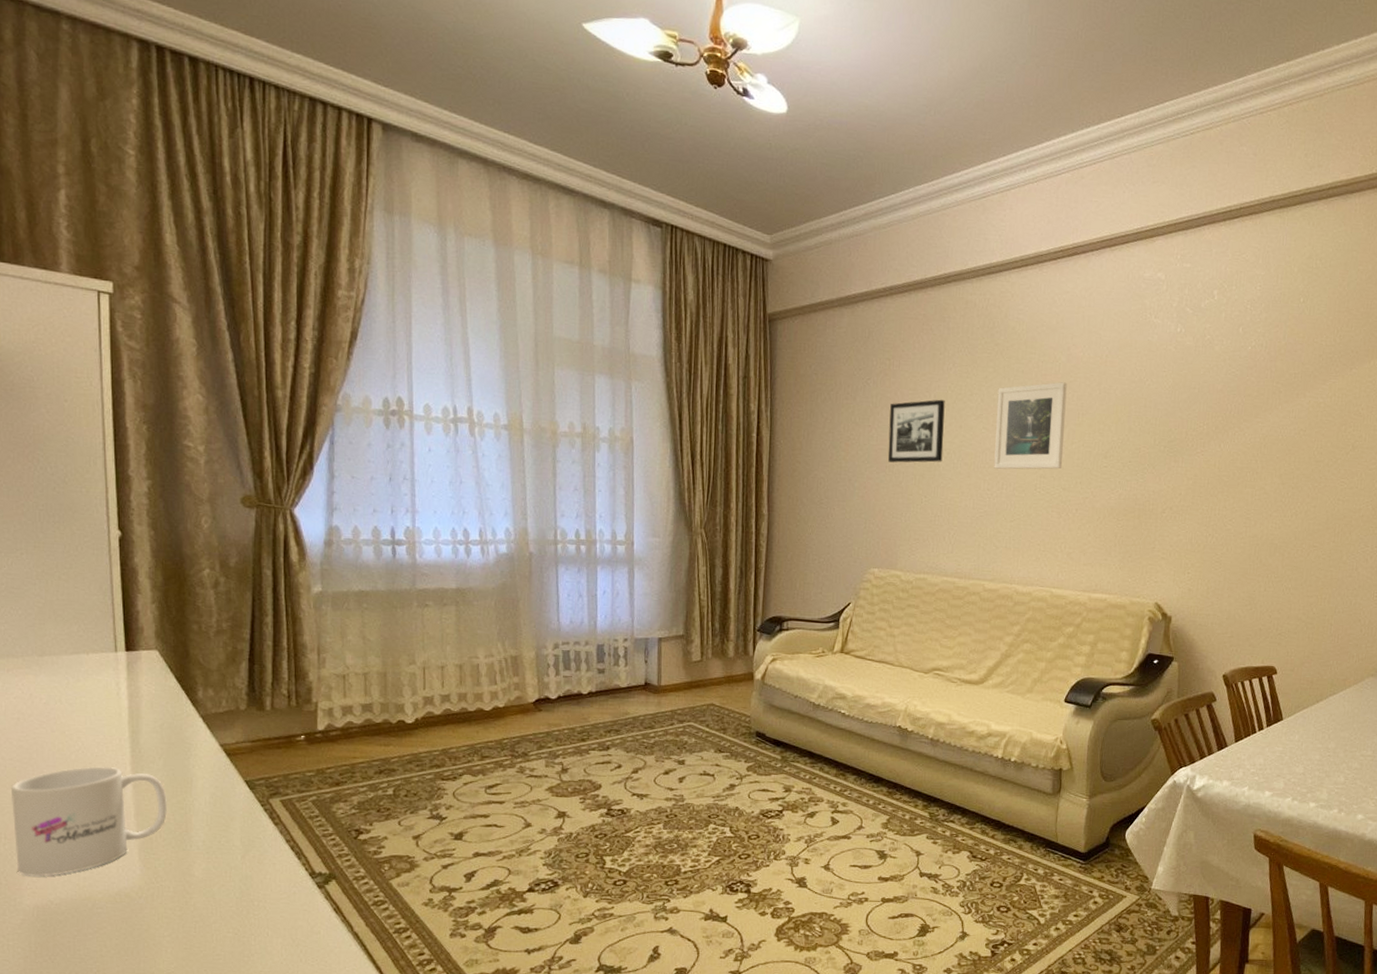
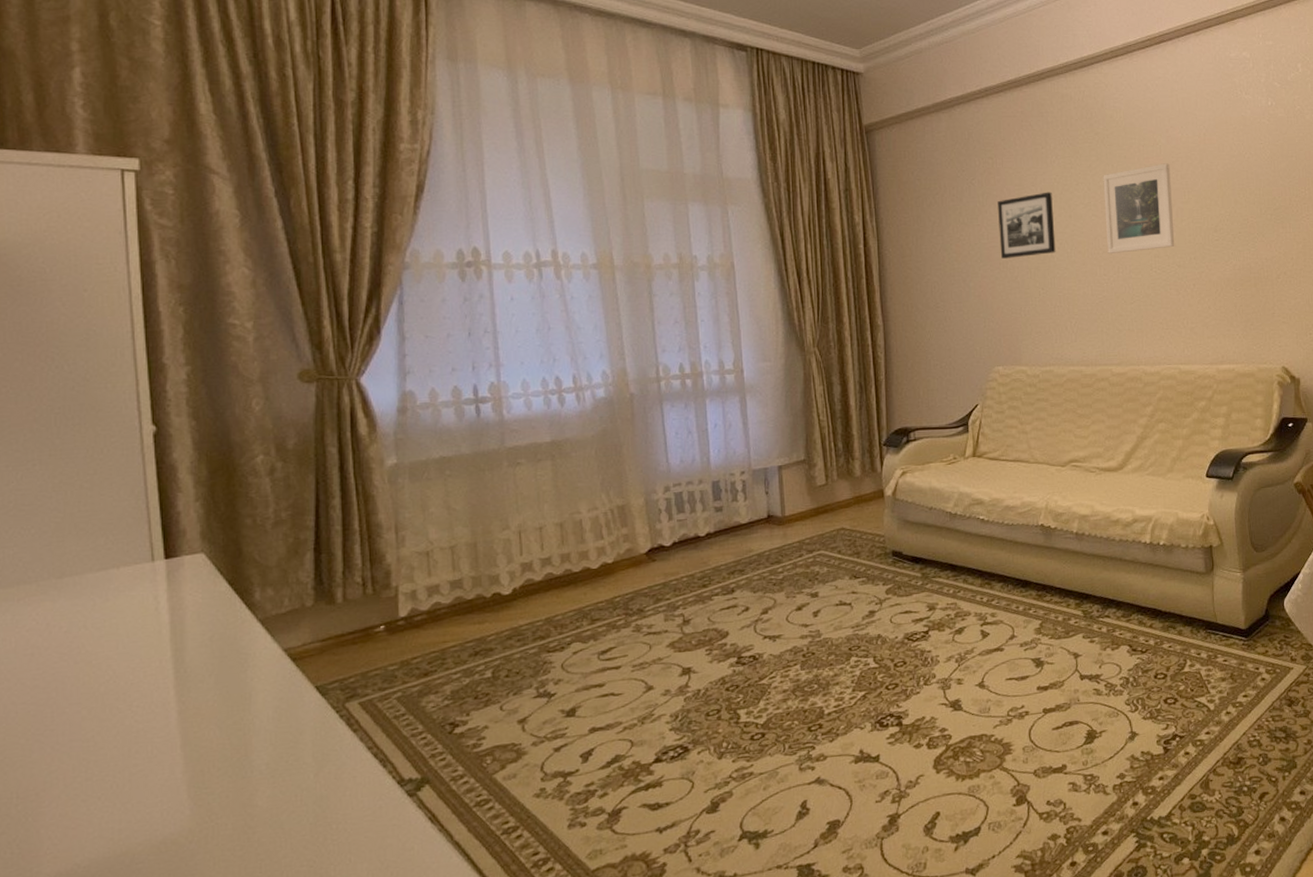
mug: present [10,766,167,877] -> none [23,693,221,839]

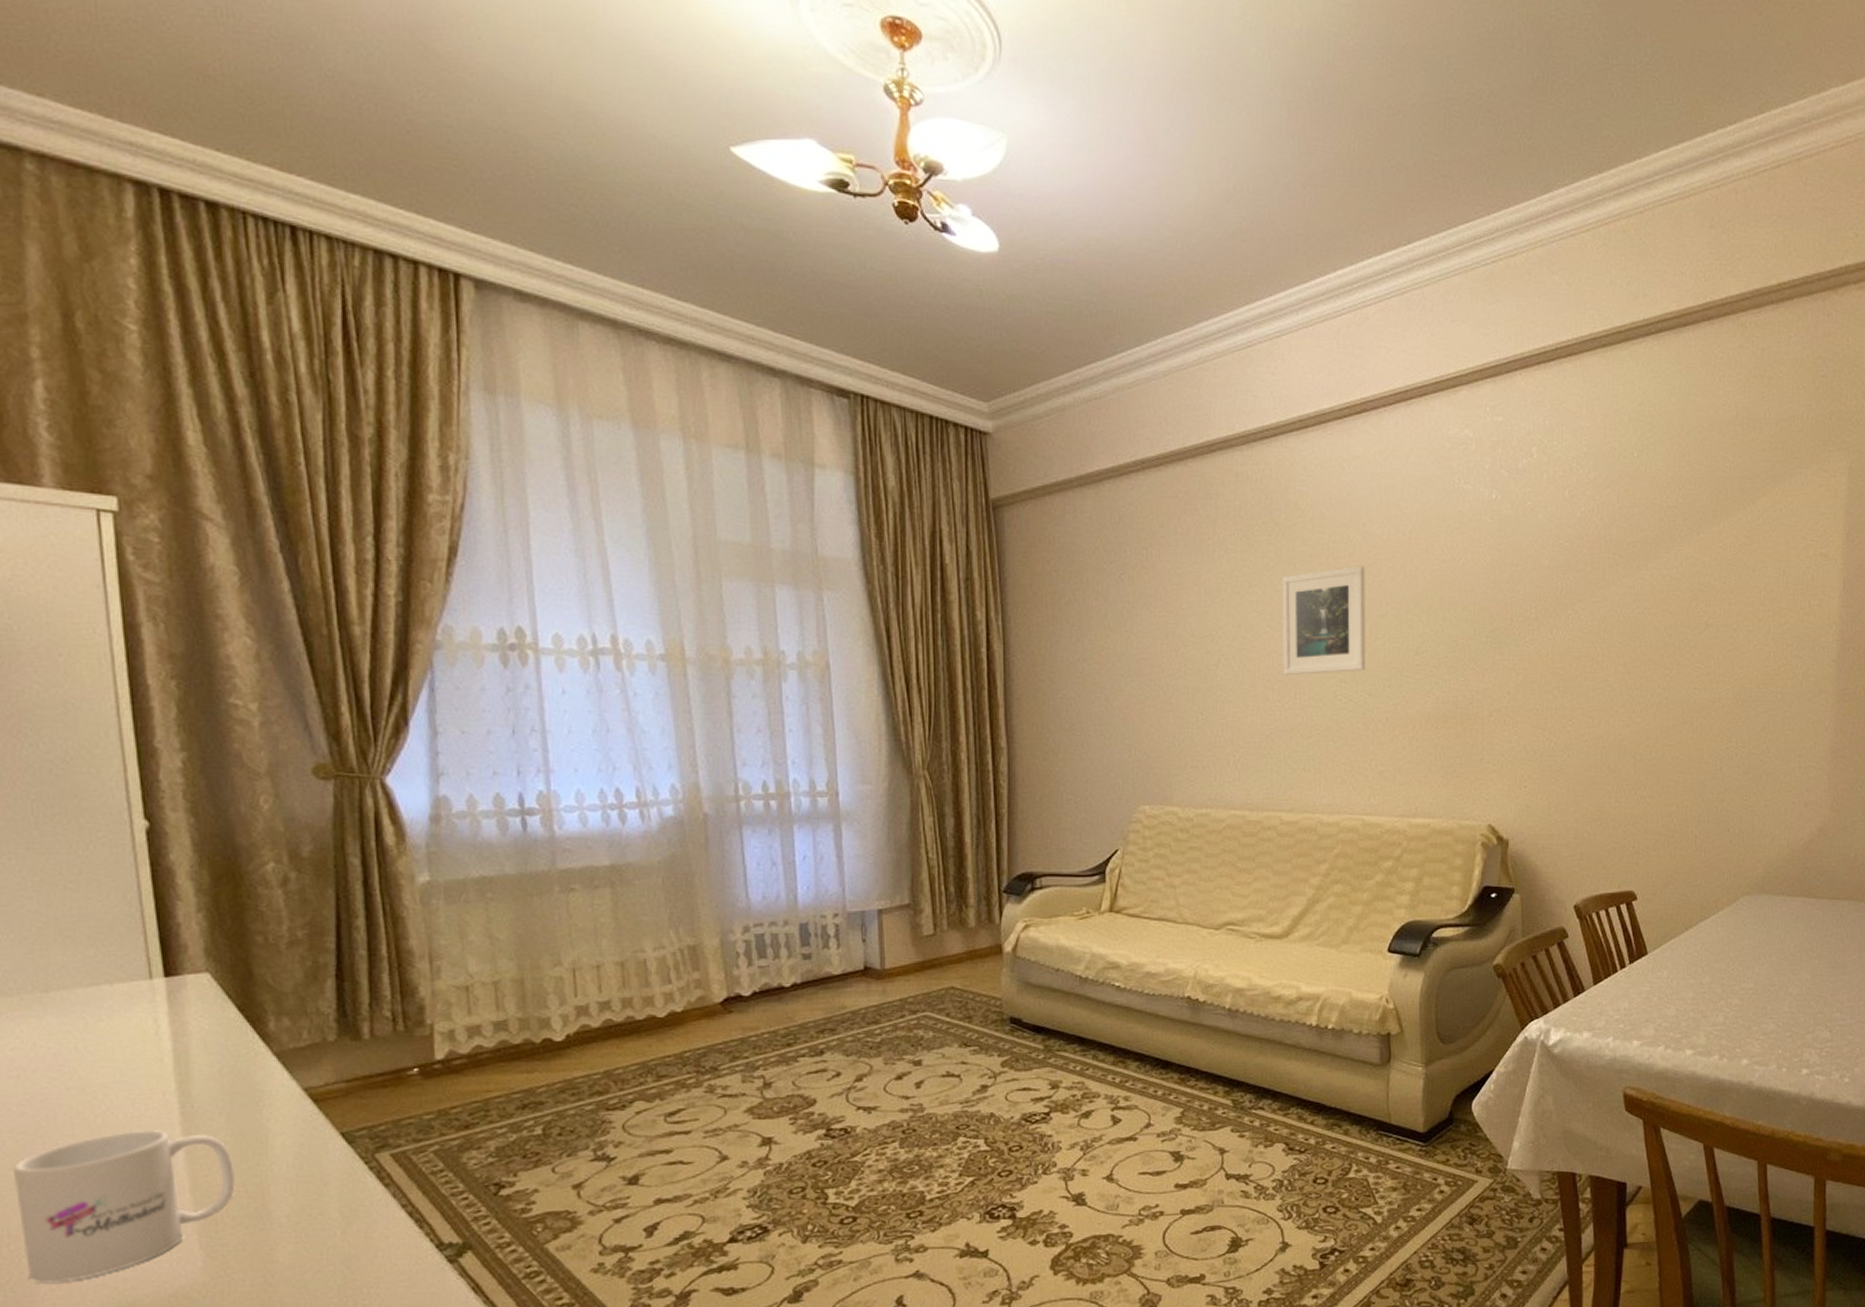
mug: none [23,693,221,839] -> present [12,1129,235,1284]
picture frame: present [998,192,1056,259] -> none [1151,594,1220,674]

